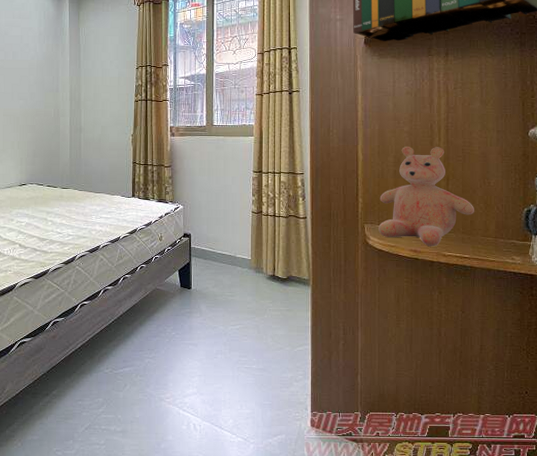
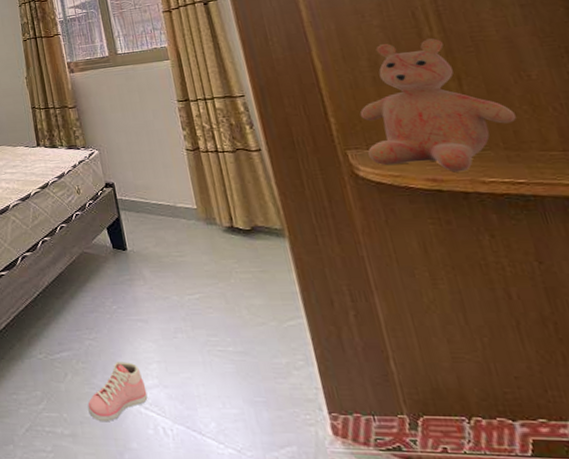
sneaker: none [139,375,187,421] -> present [87,362,148,422]

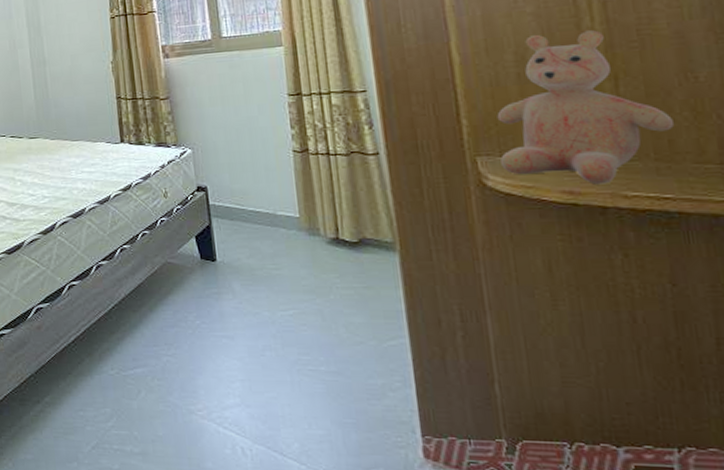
sneaker: present [87,362,148,422] -> none [161,379,228,441]

